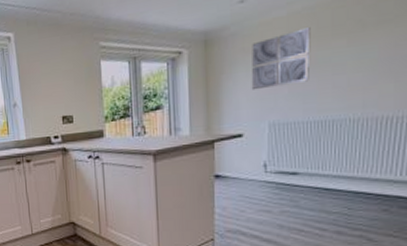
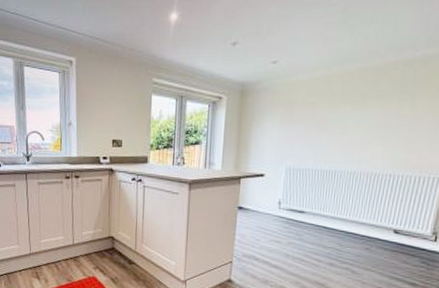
wall art: present [251,27,311,90] -> none [275,92,326,138]

